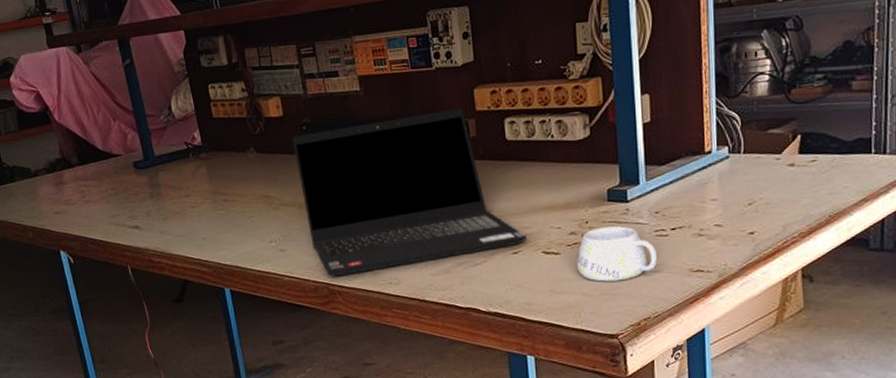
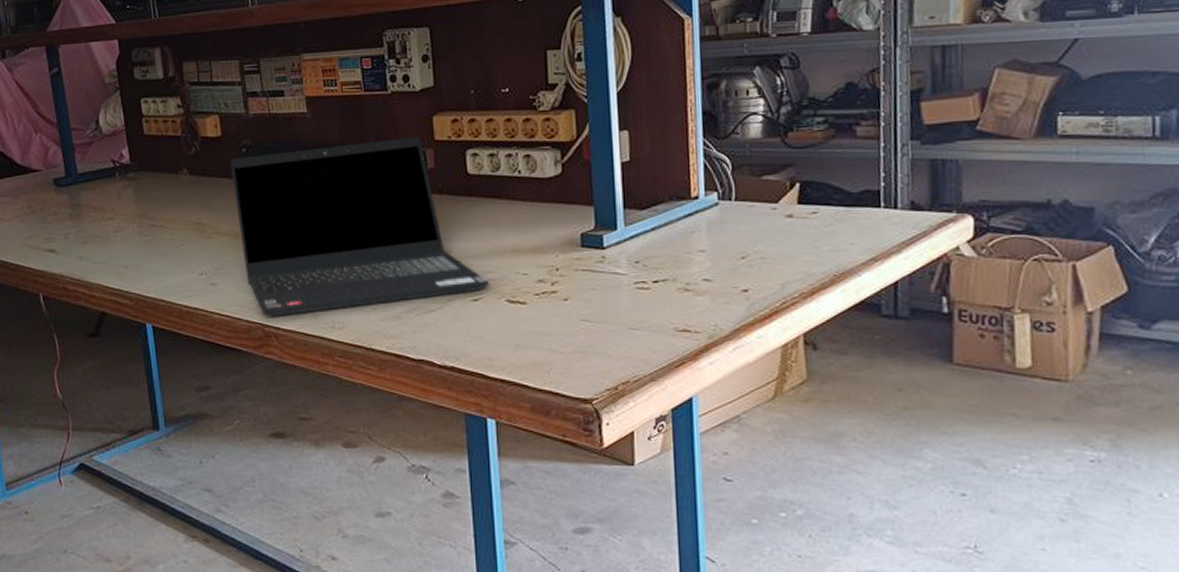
mug: present [577,226,657,282] -> none [545,275,637,338]

